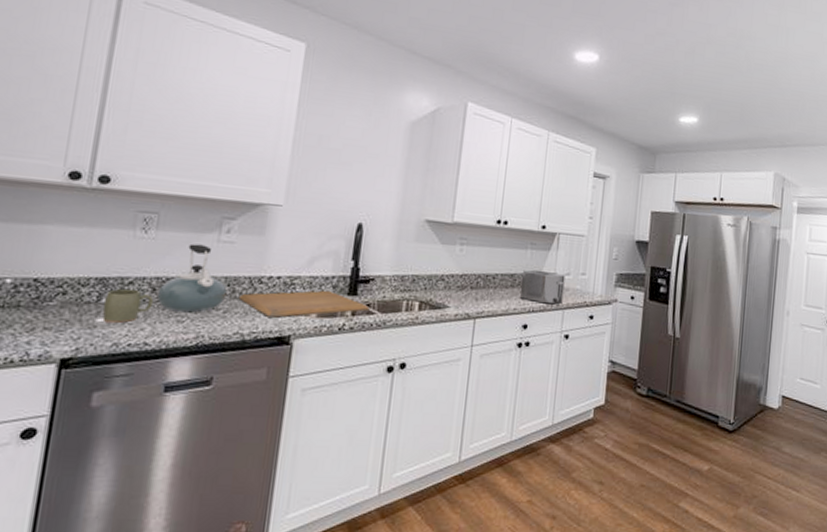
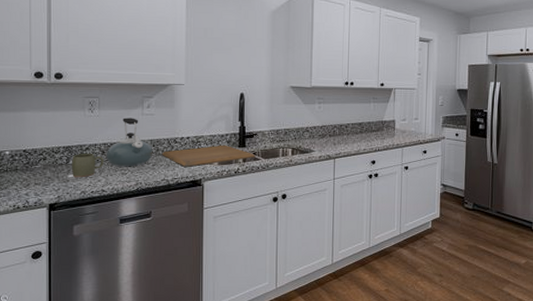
toaster: present [520,269,565,306] -> none [367,118,402,145]

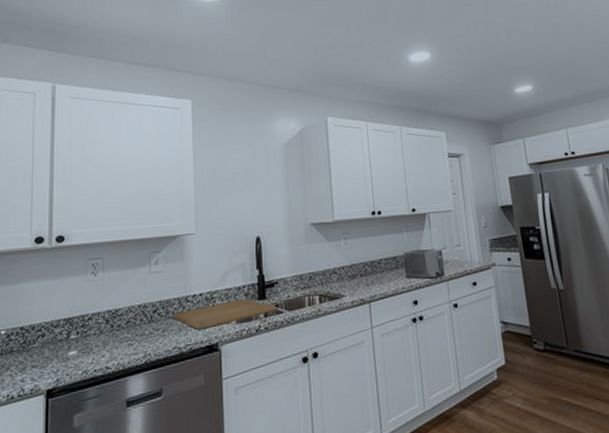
mug: present [71,153,104,178] -> none [72,323,109,355]
kettle: present [107,117,153,167] -> none [111,277,163,337]
toaster: none [367,118,402,145] -> present [402,248,445,280]

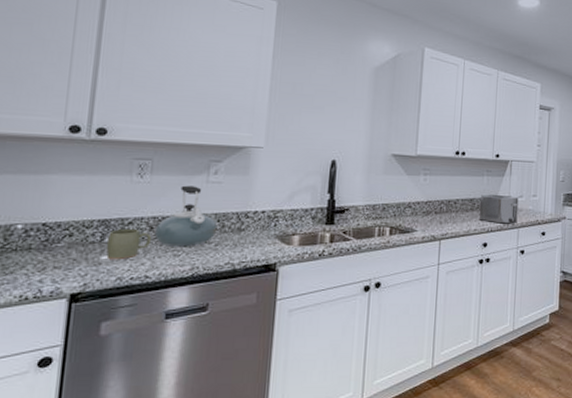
mug: none [72,323,109,355] -> present [106,228,152,260]
kettle: none [111,277,163,337] -> present [155,185,218,247]
chopping board: present [172,298,278,331] -> none [228,221,346,249]

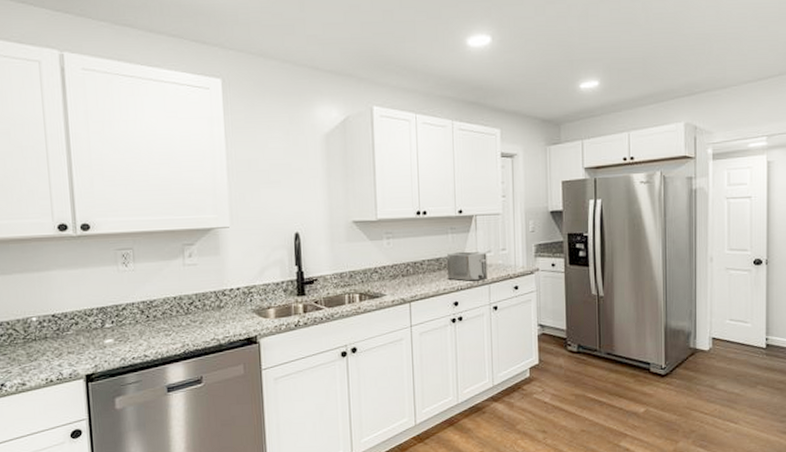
mug: present [106,228,152,260] -> none [107,313,145,343]
kettle: present [155,185,218,247] -> none [146,270,200,328]

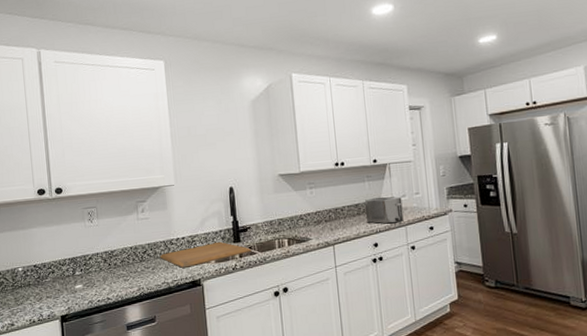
chopping board: none [209,294,318,324] -> present [159,241,252,269]

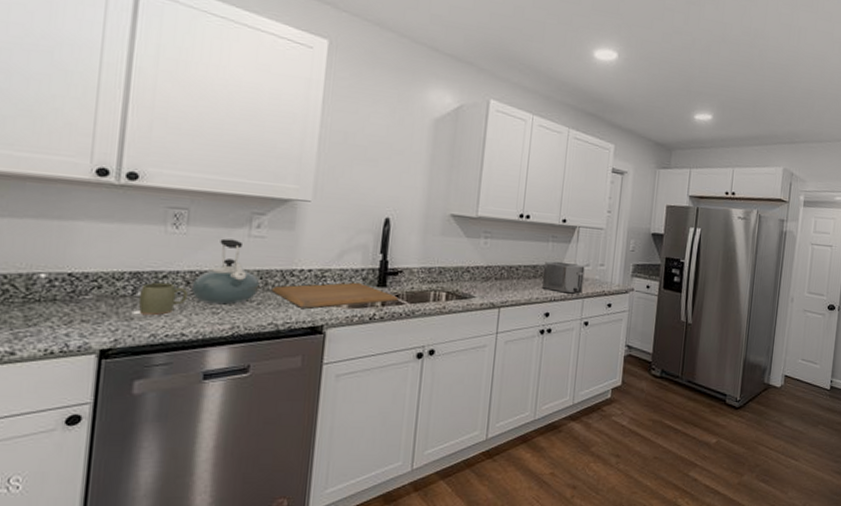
mug: none [77,262,107,288] -> present [138,282,189,316]
kettle: none [108,223,152,274] -> present [192,238,260,305]

